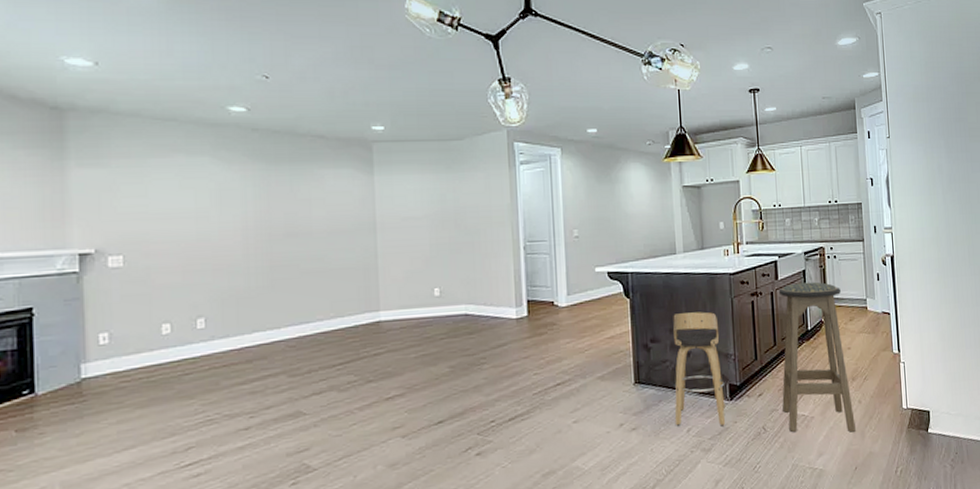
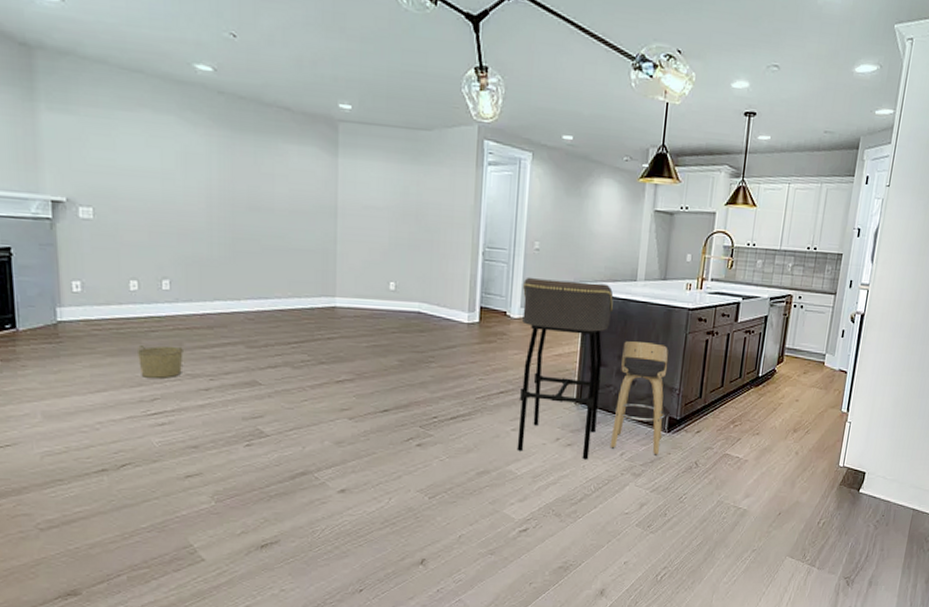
basket: none [169,386,221,426] -> present [136,344,183,378]
bar stool: none [567,261,658,444] -> present [517,277,614,460]
stool: present [779,281,856,432] -> none [718,327,801,480]

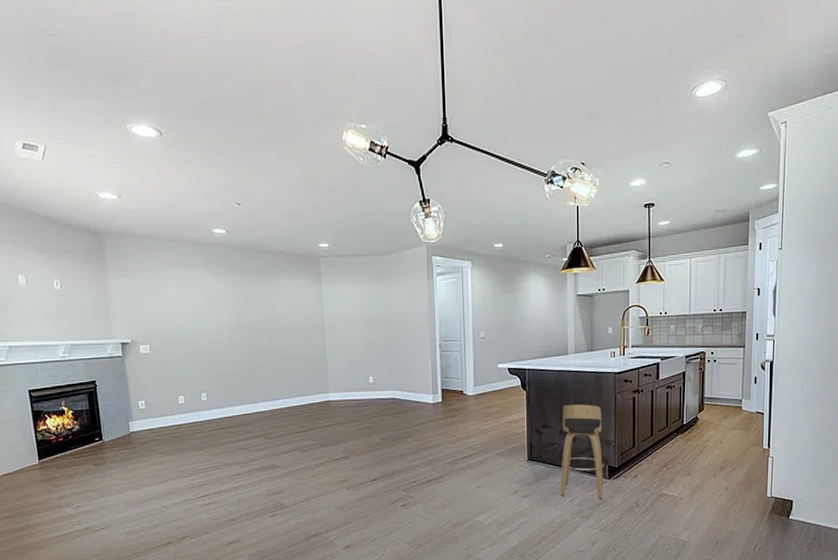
basket: present [136,344,183,378] -> none [187,443,220,469]
bar stool: present [517,277,614,460] -> none [474,360,550,508]

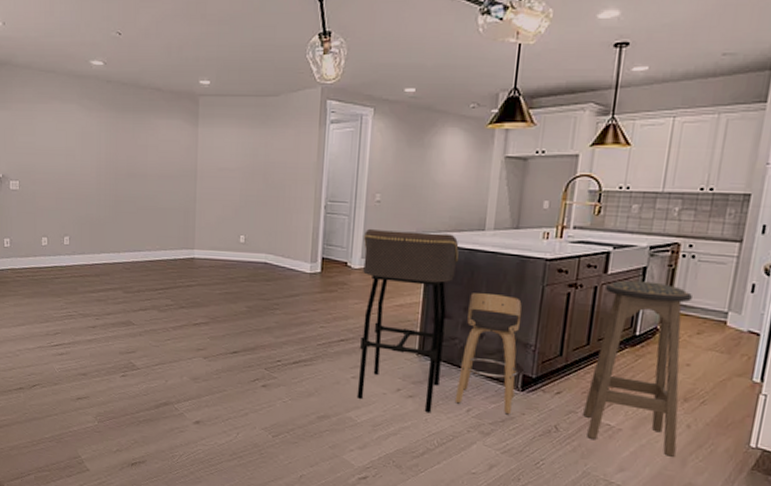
bar stool: none [474,360,550,508] -> present [356,228,459,413]
stool: none [655,382,720,513] -> present [583,280,692,457]

